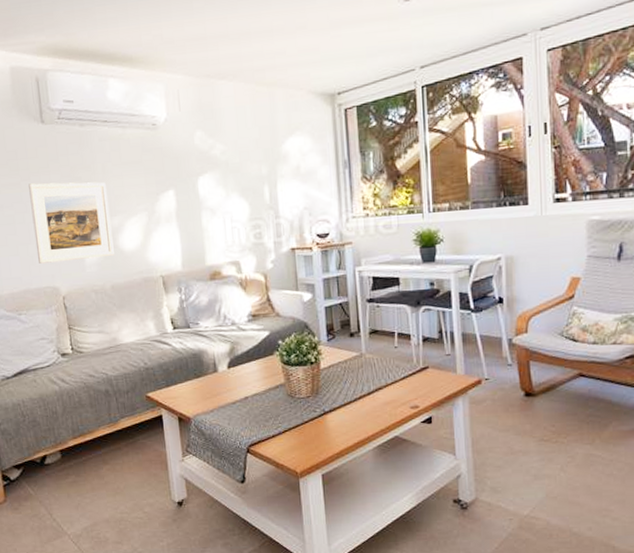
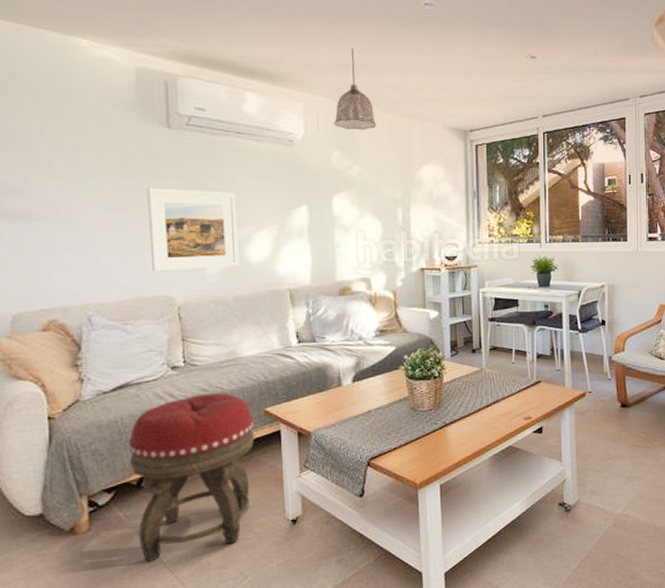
footstool: none [31,378,139,534] -> present [129,393,255,563]
pendant lamp: none [195,18,238,106] -> present [334,48,377,130]

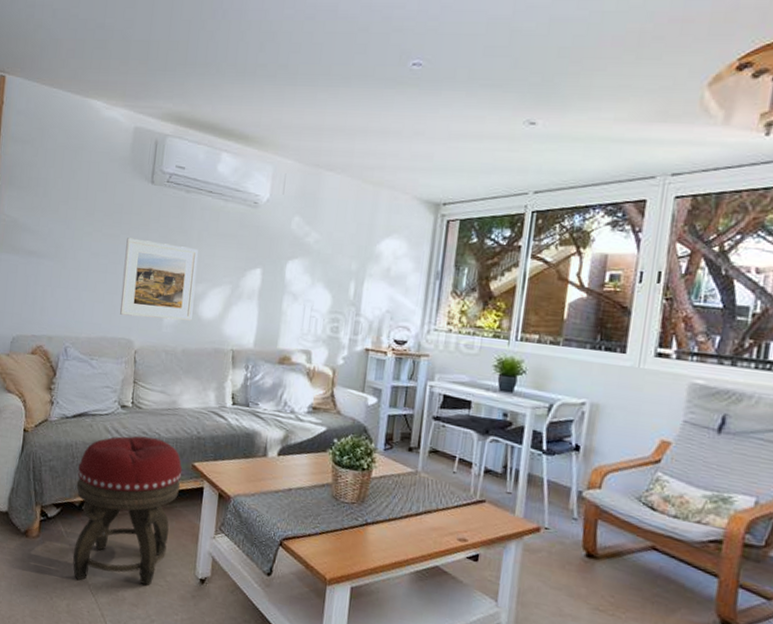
pendant lamp: present [334,48,377,130] -> none [299,111,343,197]

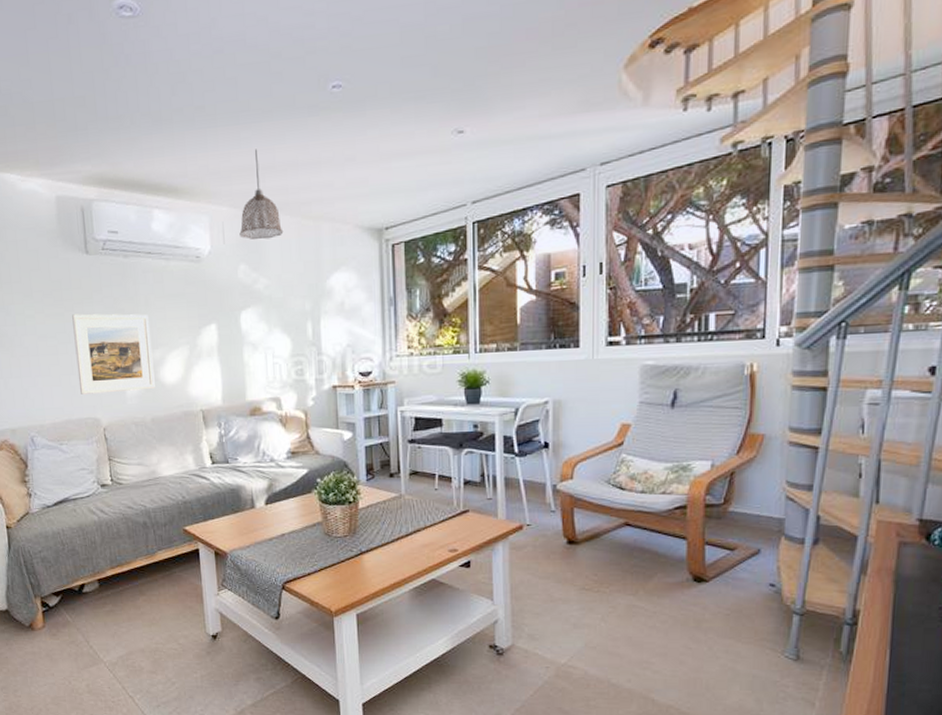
footstool: present [72,435,183,586] -> none [70,511,176,661]
pendant lamp: none [299,111,343,197] -> present [239,149,284,240]

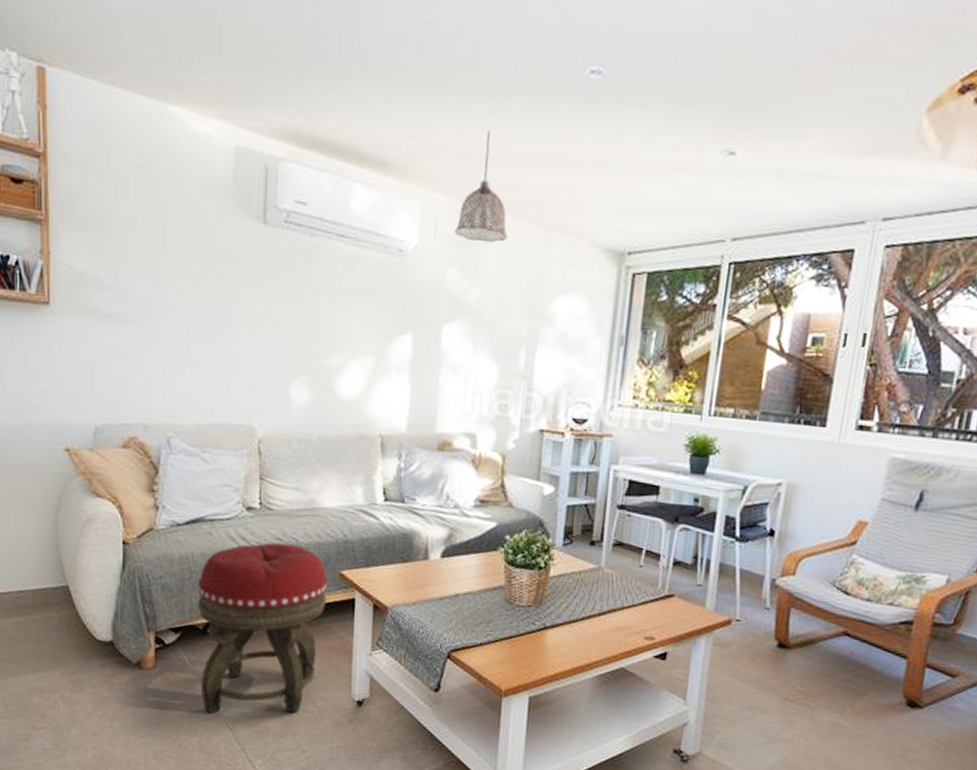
footstool: none [70,511,176,661] -> present [198,542,328,714]
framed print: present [72,313,155,394] -> none [234,296,331,402]

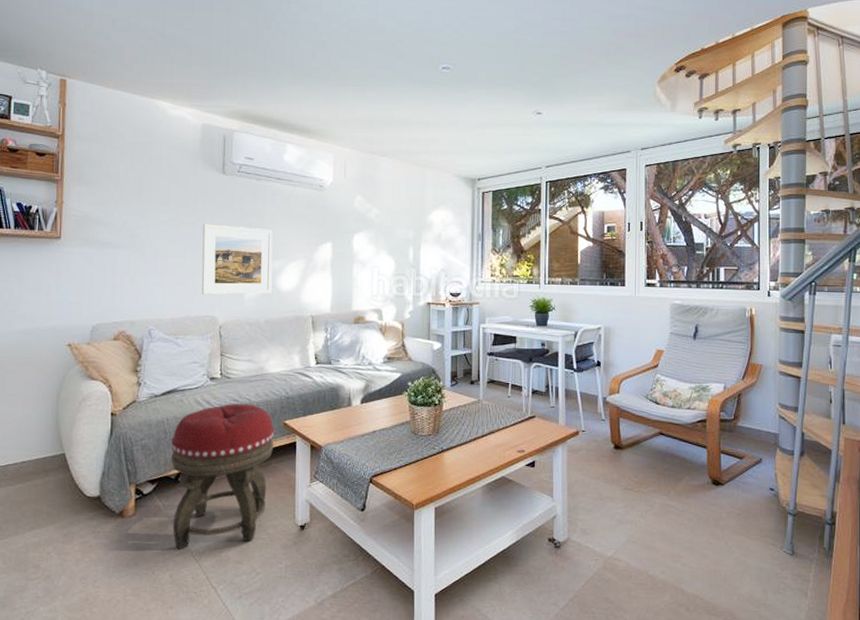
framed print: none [234,296,331,402] -> present [201,224,273,295]
pendant lamp: present [455,131,508,243] -> none [358,107,395,178]

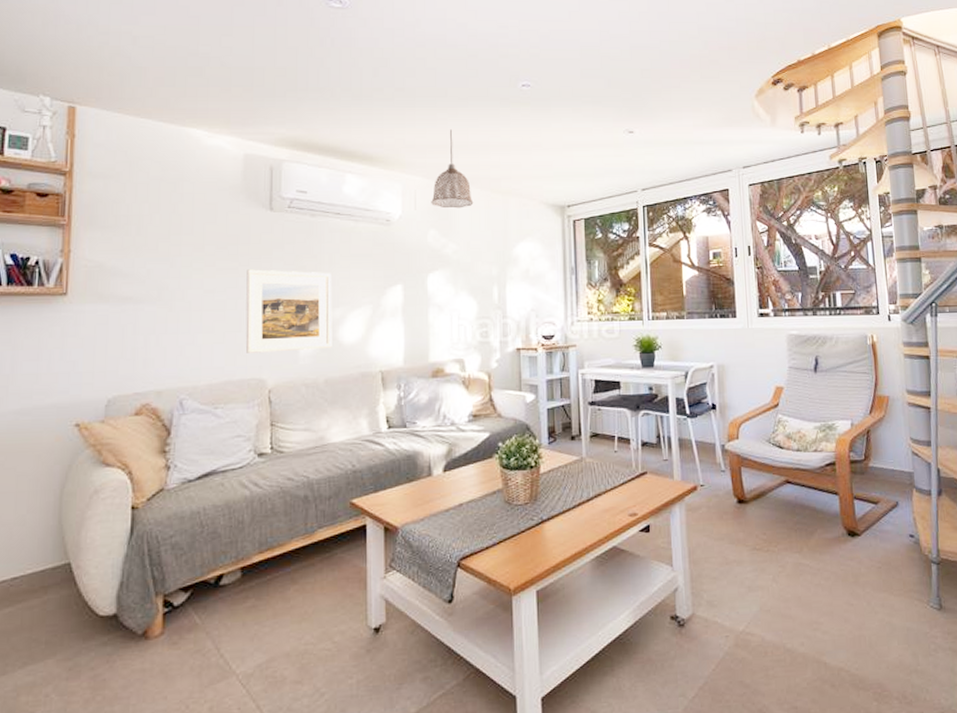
footstool: present [171,404,275,550] -> none [209,482,339,674]
pendant lamp: none [358,107,395,178] -> present [431,129,474,209]

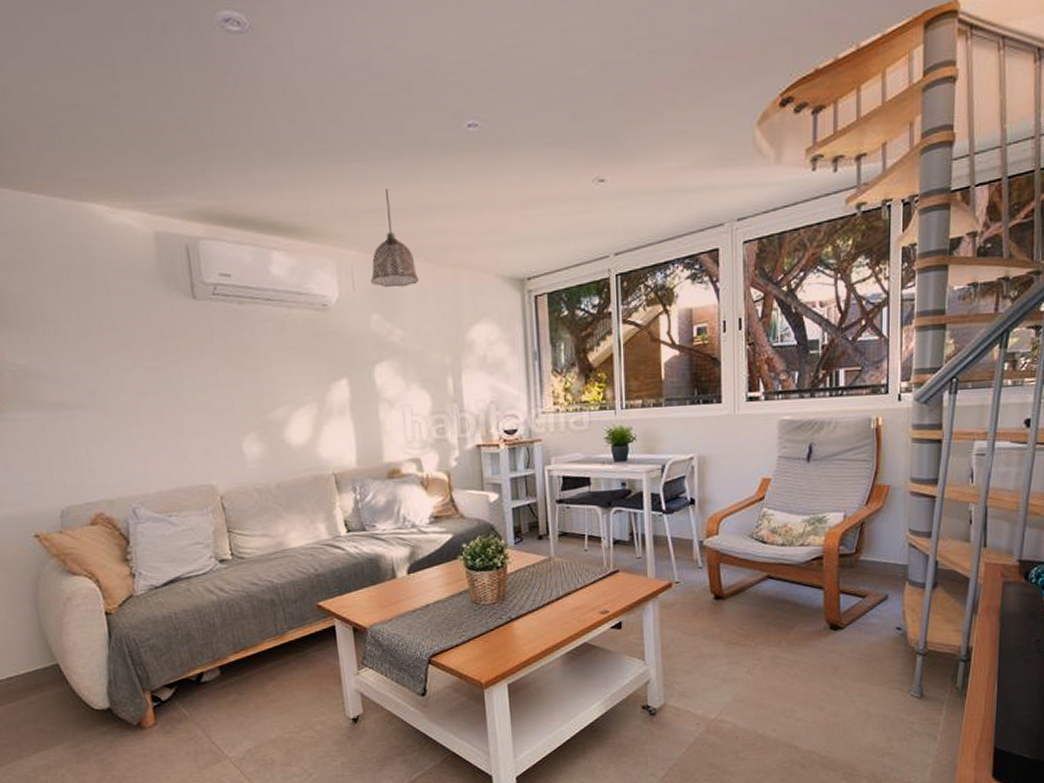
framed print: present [245,269,332,353] -> none [178,367,280,459]

